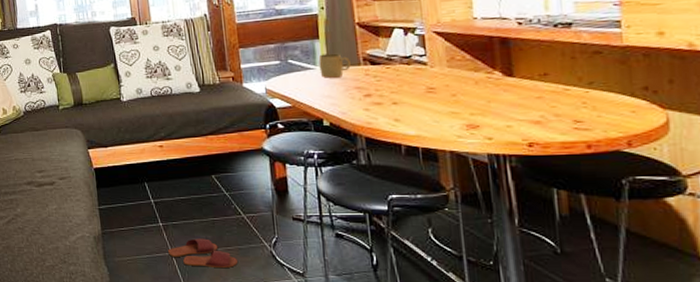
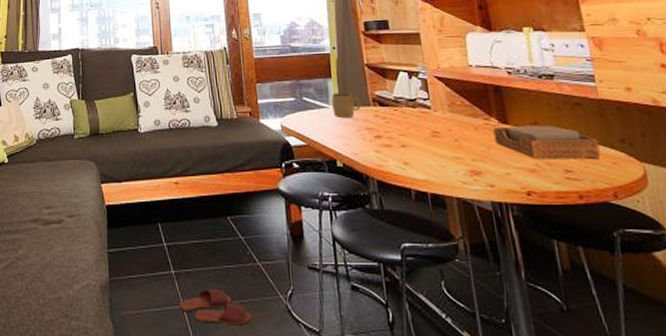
napkin holder: none [495,76,618,111] -> present [493,125,601,160]

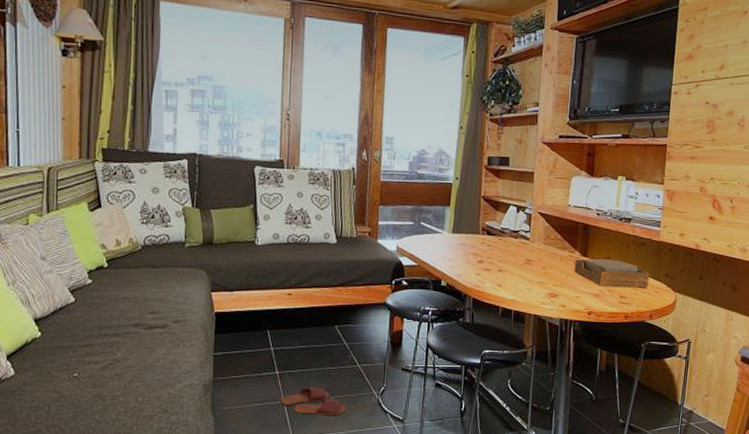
mug: present [331,93,361,118] -> none [446,220,472,243]

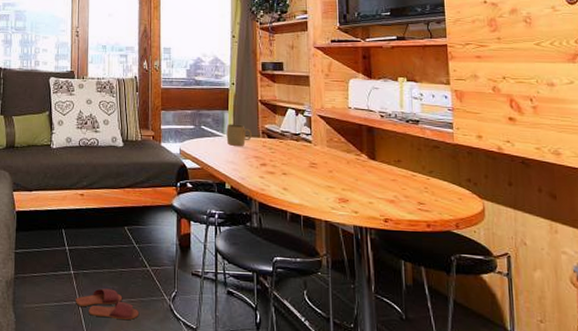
mug: none [446,220,472,243] -> present [226,124,252,146]
napkin holder: present [574,259,650,288] -> none [362,162,449,194]

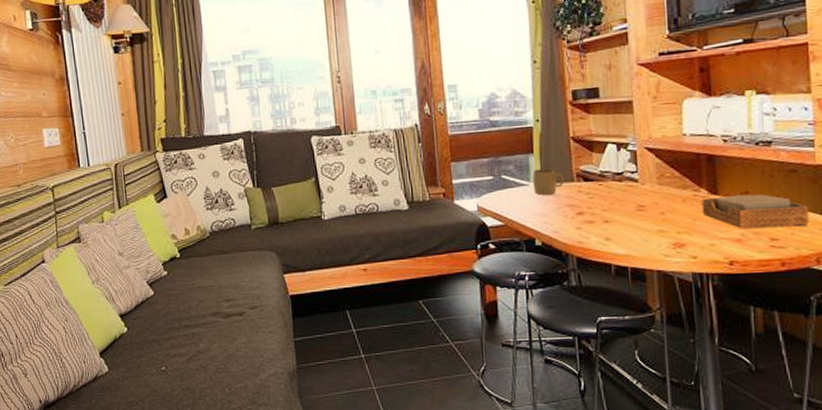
slippers: present [76,288,140,321] -> none [370,370,445,402]
napkin holder: none [362,162,449,194] -> present [701,194,809,229]

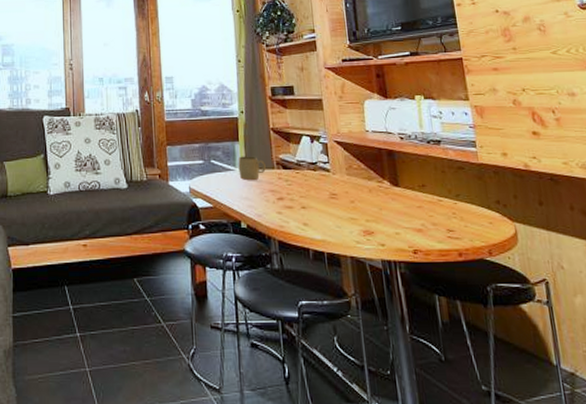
napkin holder: present [701,194,809,229] -> none [385,188,479,220]

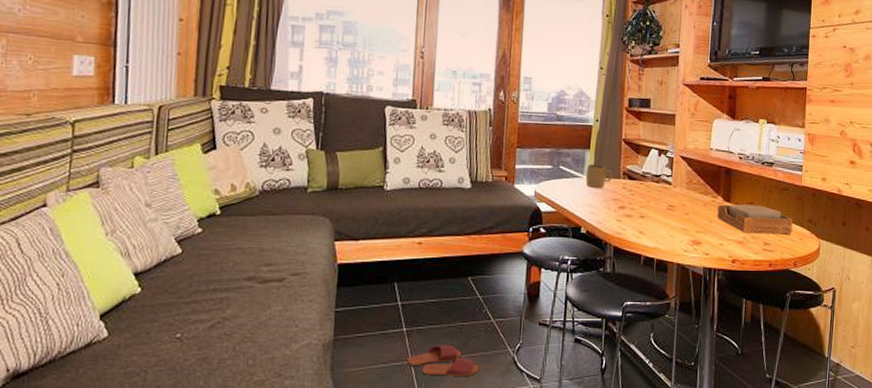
slippers: none [84,350,156,386] -> present [407,345,480,377]
napkin holder: none [385,188,479,220] -> present [717,204,793,235]

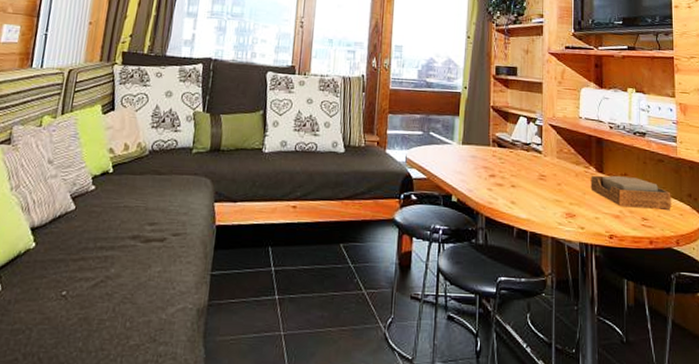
slippers: present [407,345,480,377] -> none [278,315,351,353]
mug: present [585,164,612,188] -> none [455,130,482,155]

